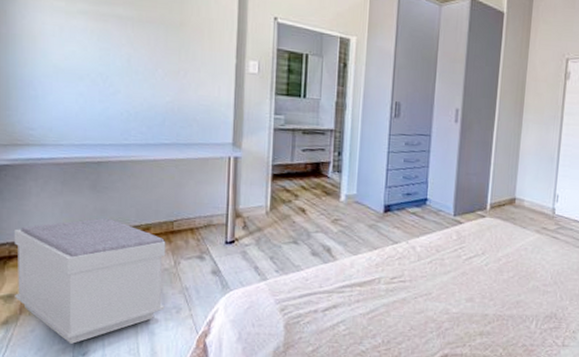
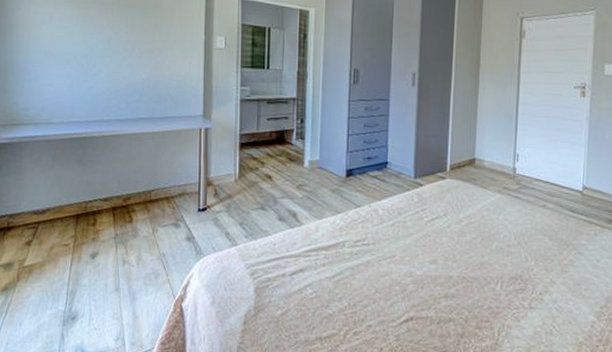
bench: present [14,218,166,344] -> none [12,189,145,309]

